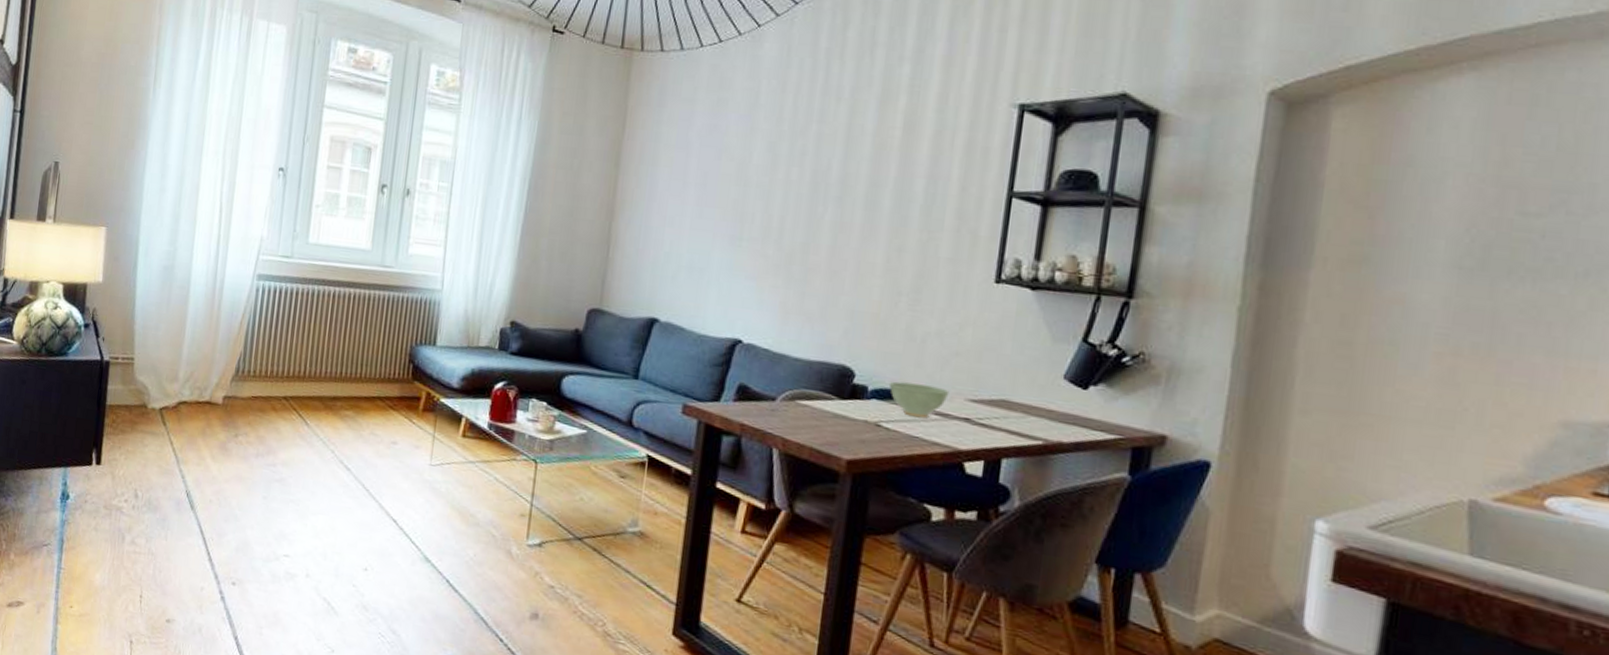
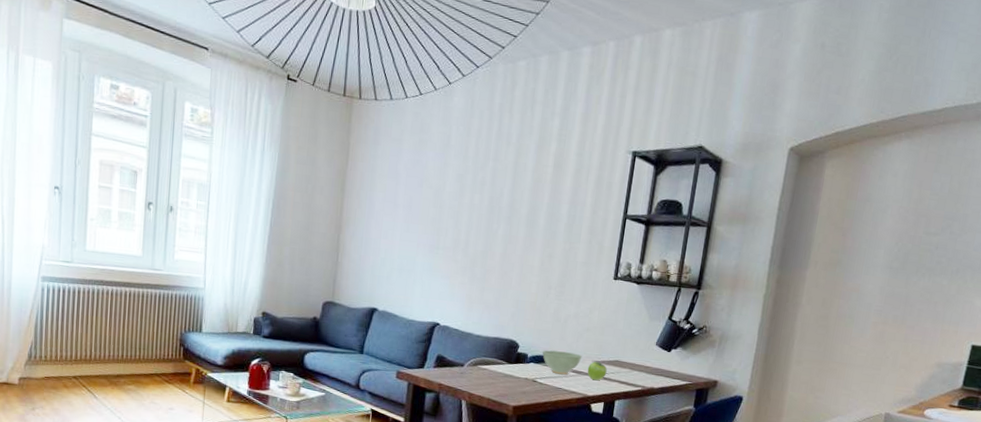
fruit: none [957,399,988,429] -> present [587,361,607,381]

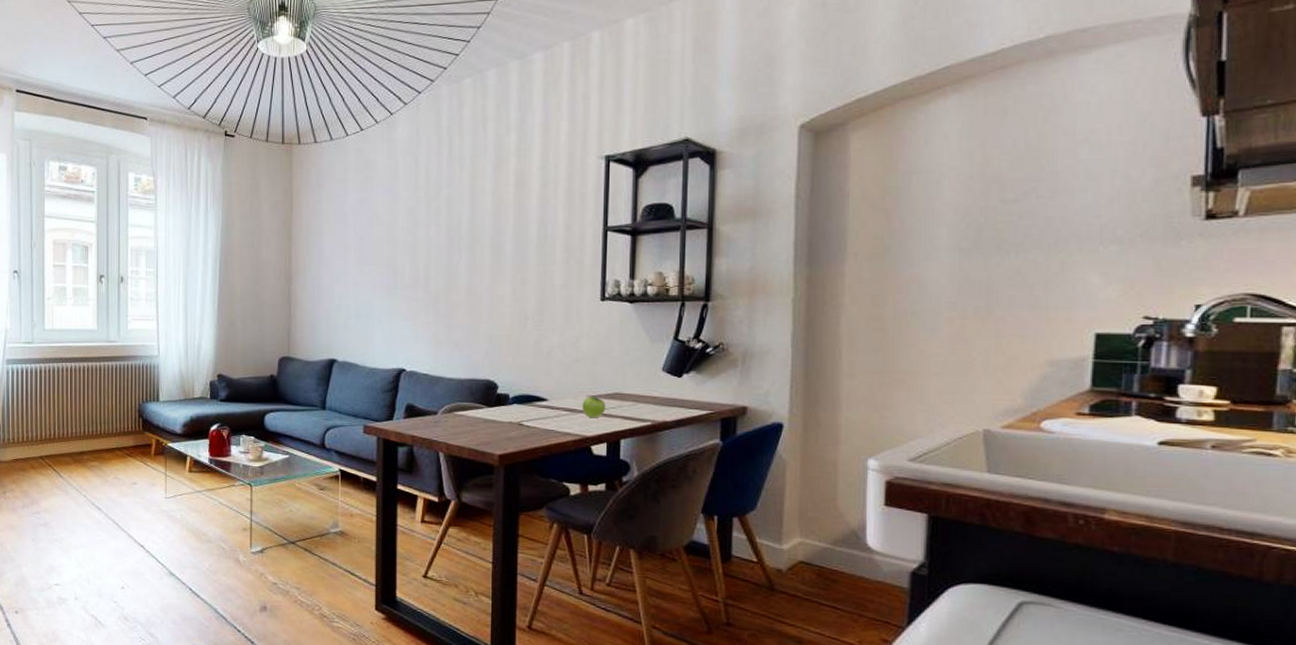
bowl: present [542,350,582,375] -> none [525,388,574,415]

